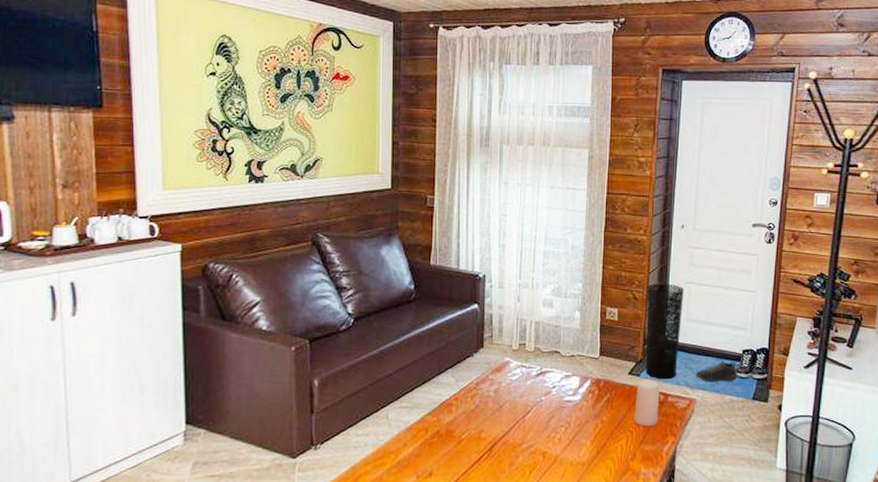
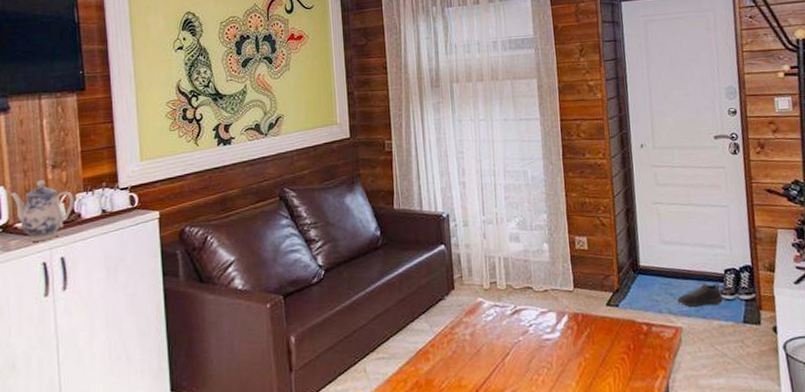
teapot: none [13,198,87,264] -> present [10,179,74,242]
candle: present [634,380,660,427] -> none [617,310,645,362]
umbrella stand: present [646,283,684,380] -> none [614,206,657,309]

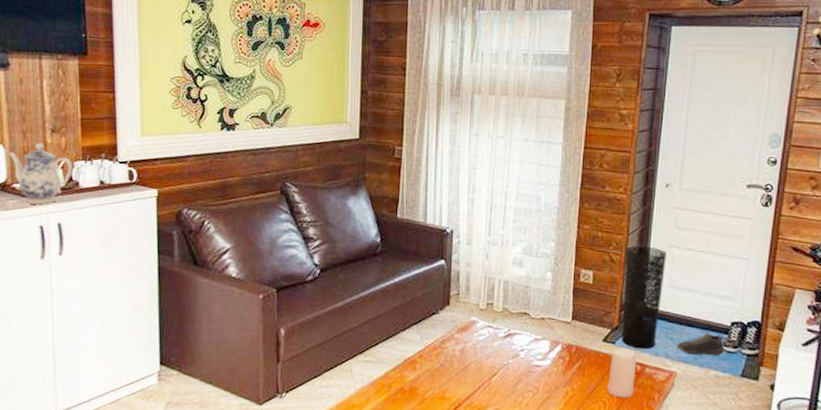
umbrella stand: none [614,206,657,309] -> present [622,245,666,350]
candle: none [617,310,645,362] -> present [607,348,637,399]

